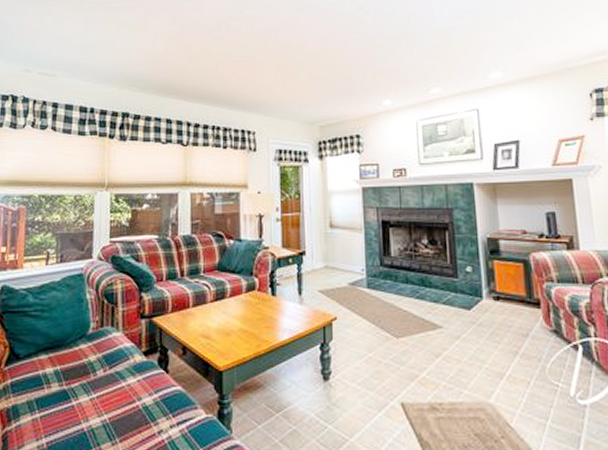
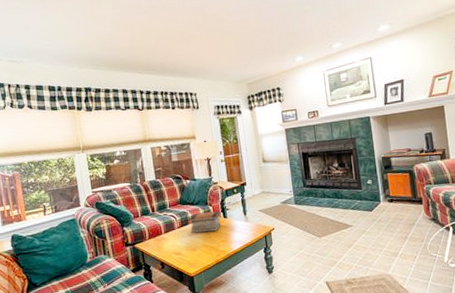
book stack: none [226,286,268,312] -> present [189,211,221,234]

